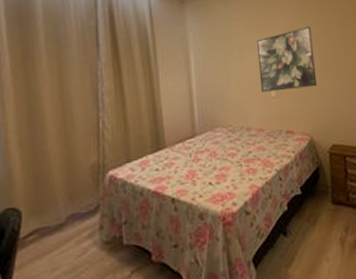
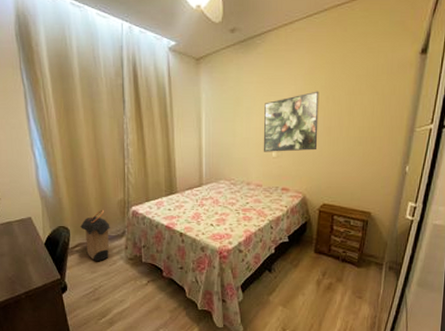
laundry hamper: none [37,178,79,253] -> present [80,209,110,261]

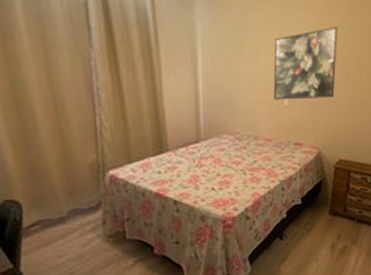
laundry hamper: present [80,209,110,261] -> none [37,175,81,242]

